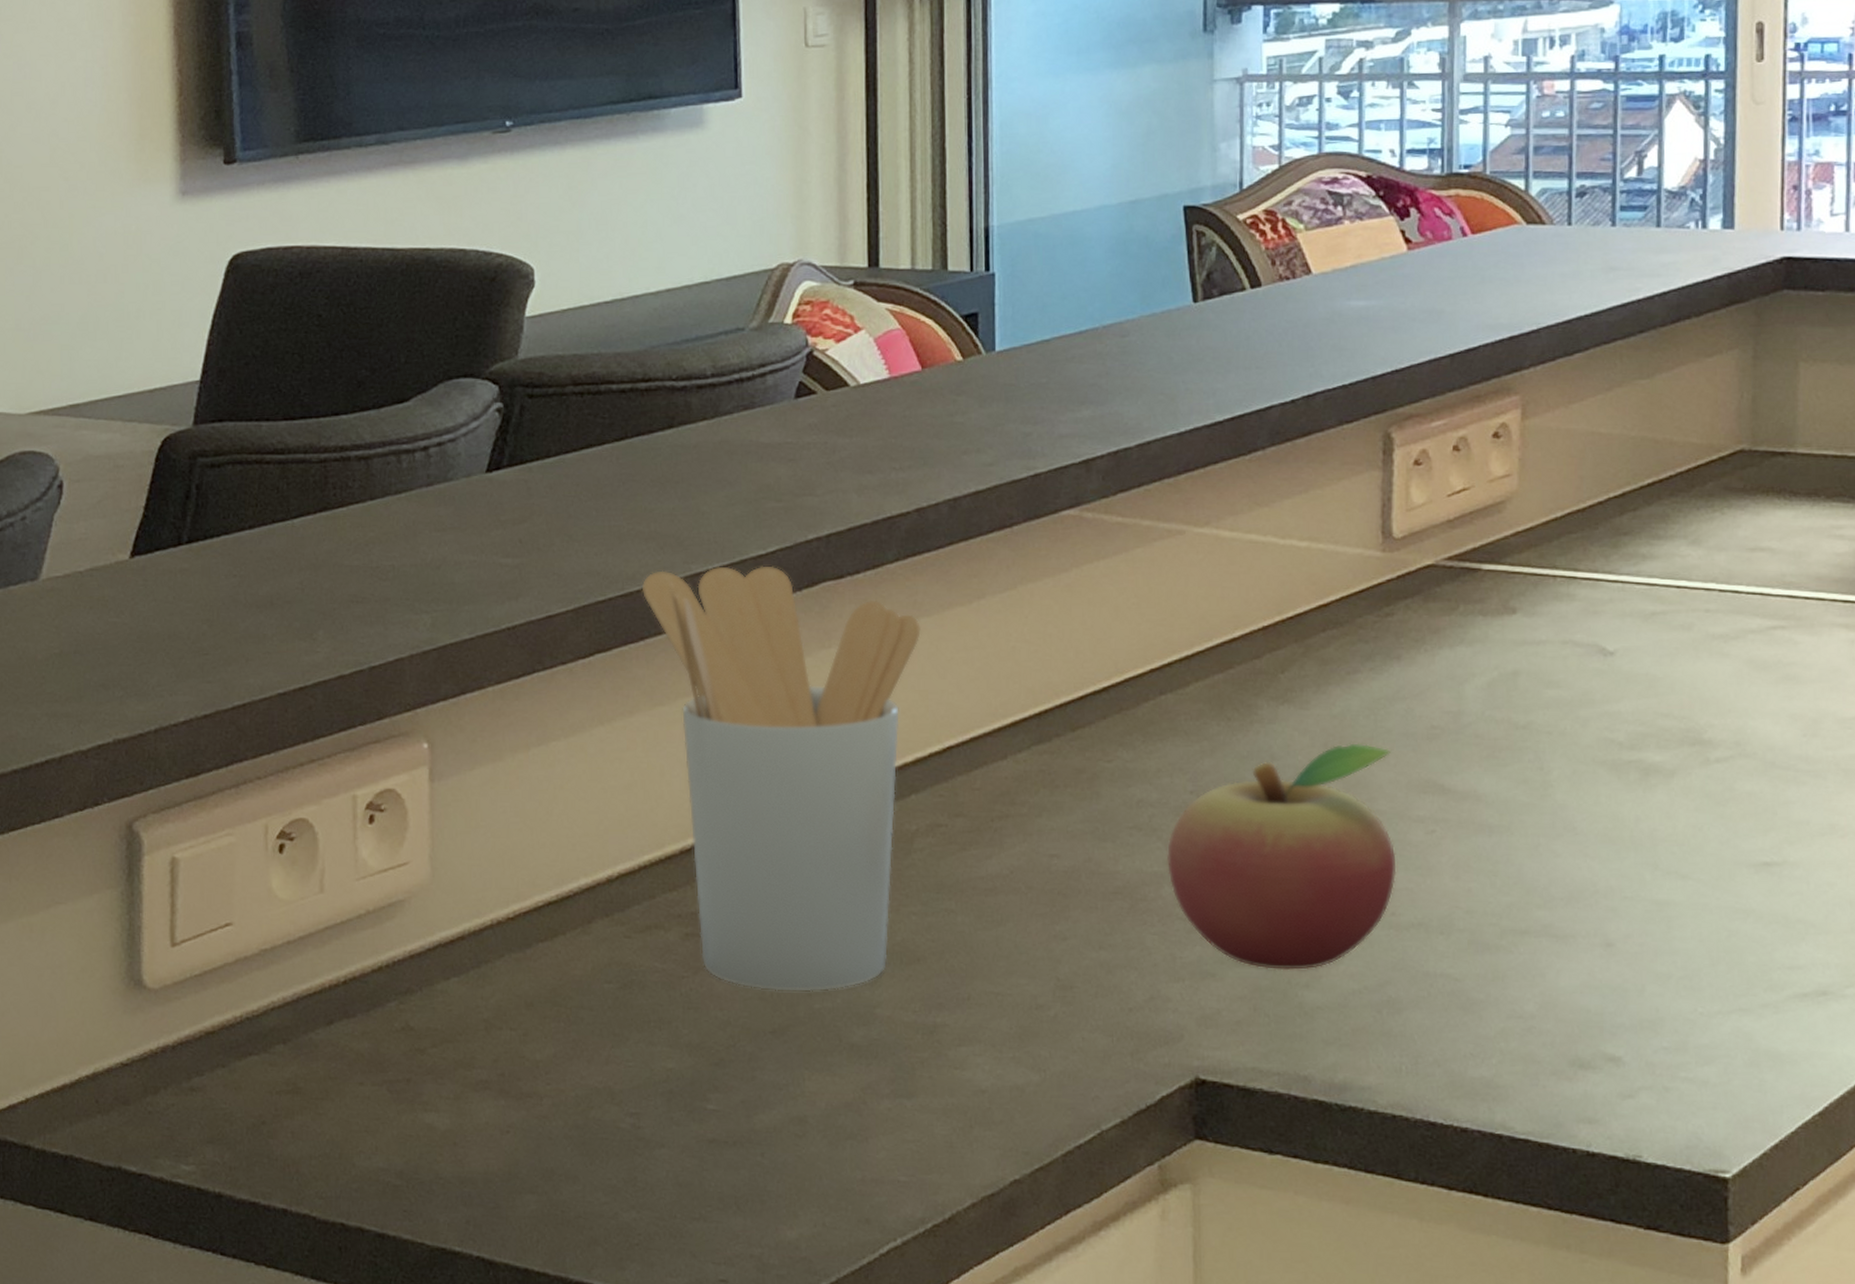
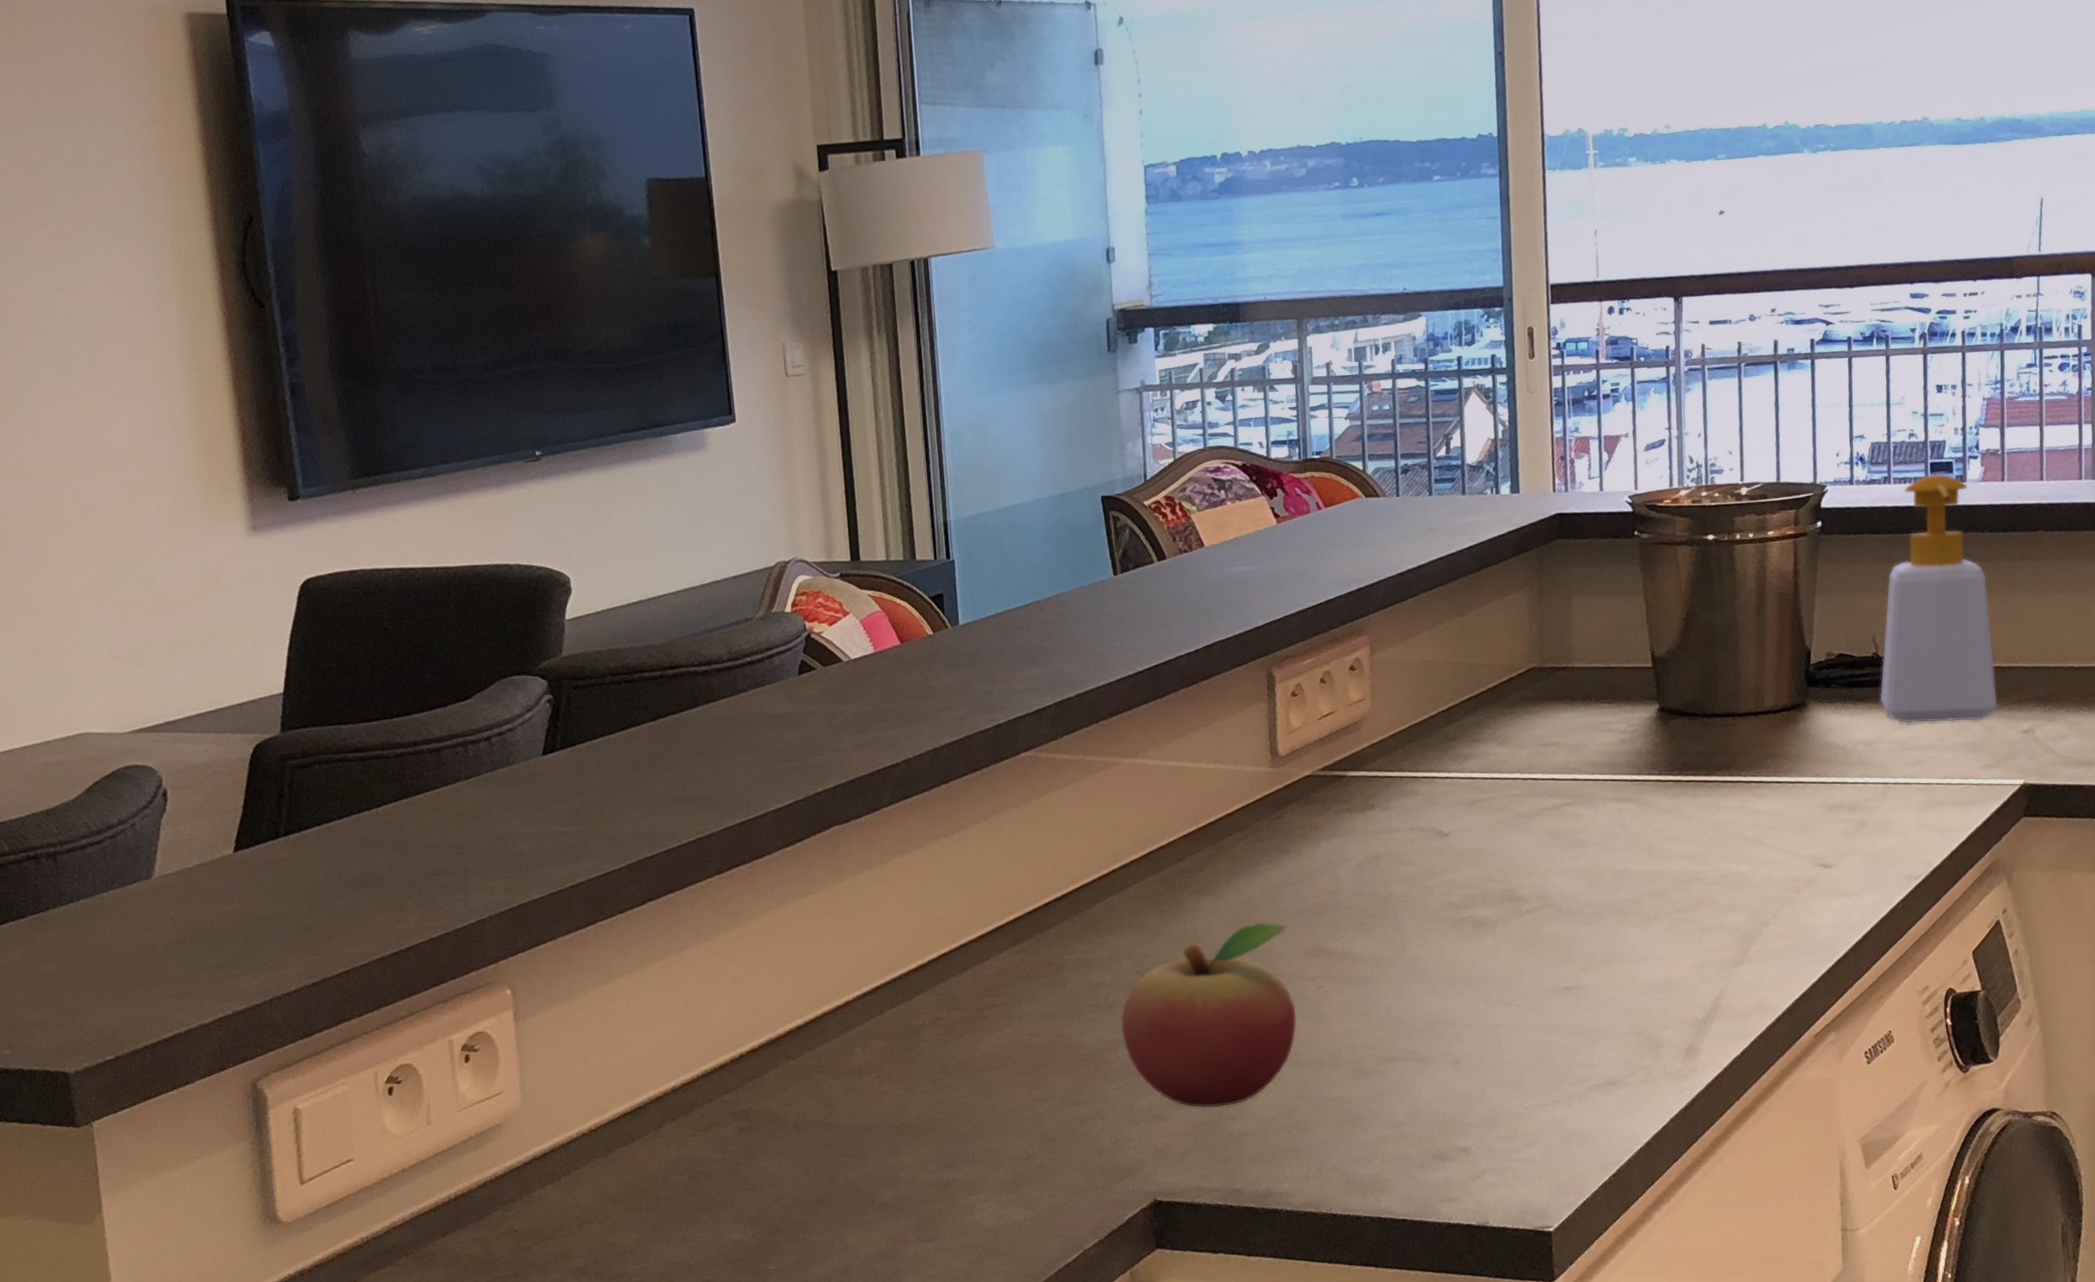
utensil holder: present [641,565,921,992] -> none [682,816,915,1167]

